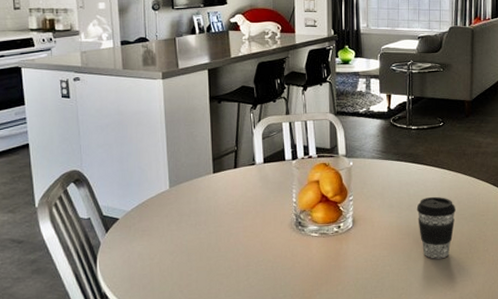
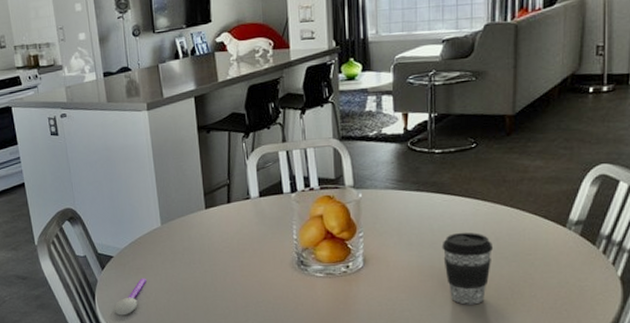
spoon: none [116,240,152,278] -> present [114,278,147,316]

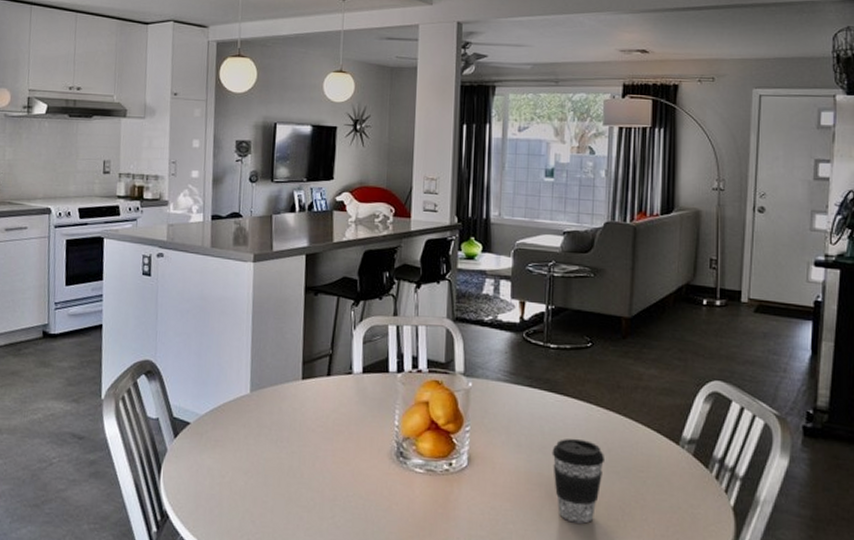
spoon: present [114,278,147,316] -> none [180,452,224,496]

